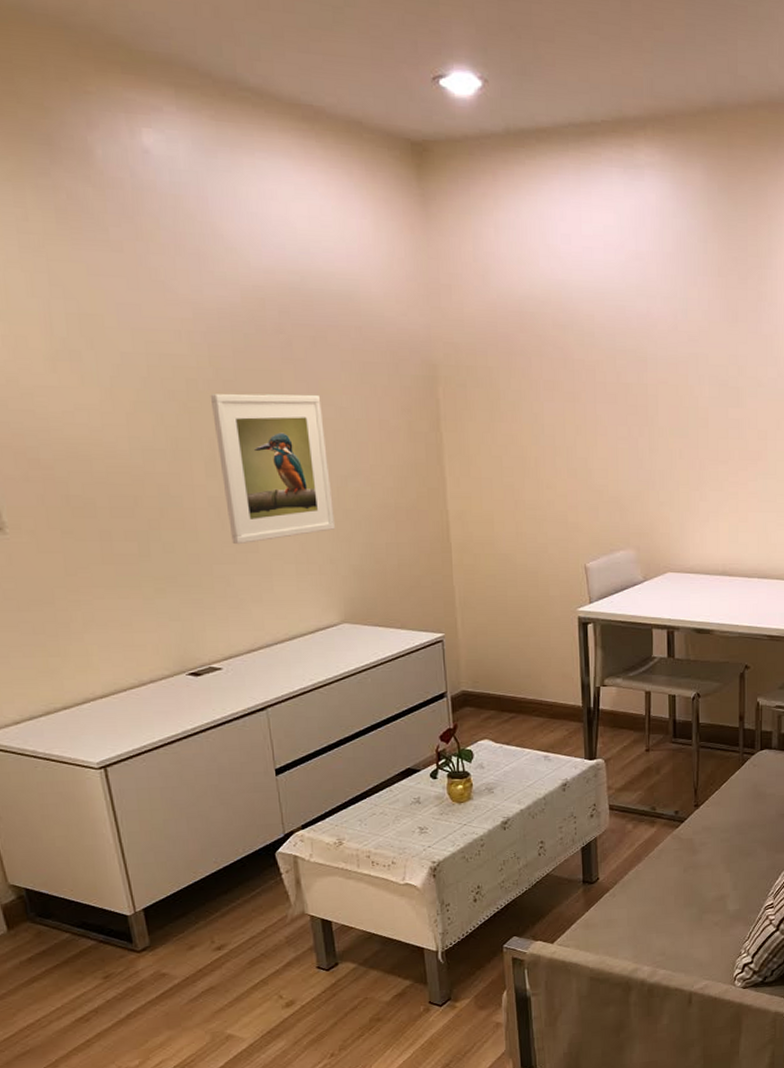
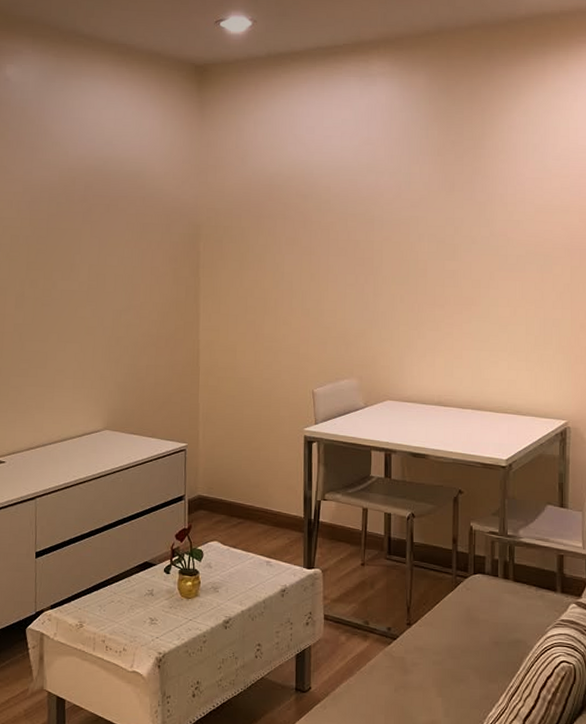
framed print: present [210,393,336,545] -> none [26,246,108,362]

